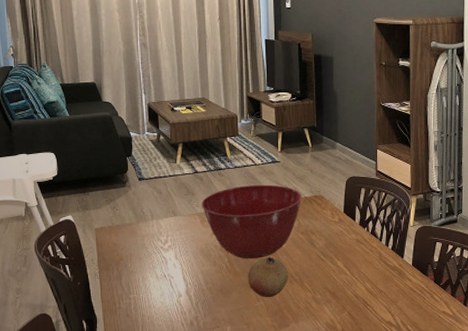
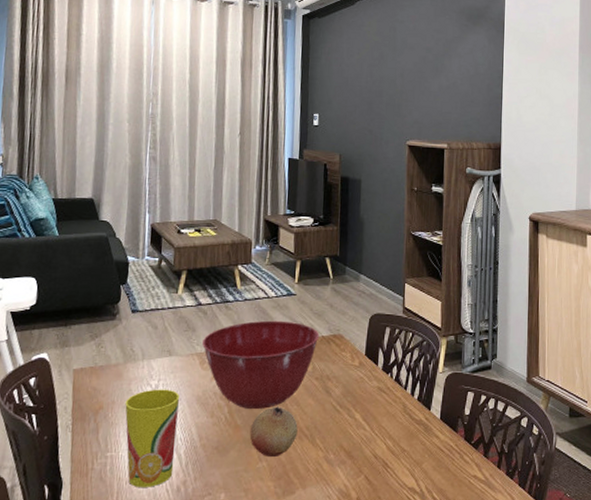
cup: none [141,243,186,322] -> present [125,389,180,487]

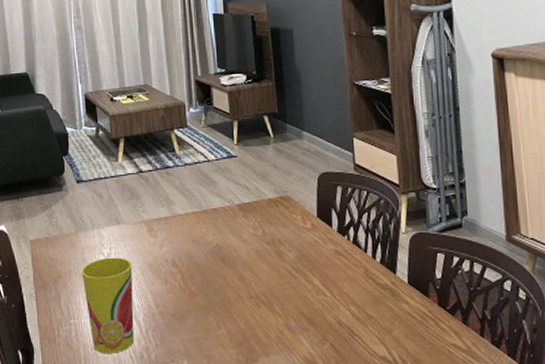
mixing bowl: present [202,320,320,410] -> none [148,184,266,276]
fruit: present [250,406,298,458] -> none [205,272,254,325]

